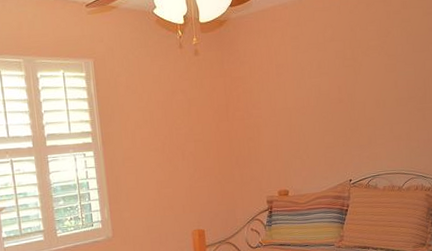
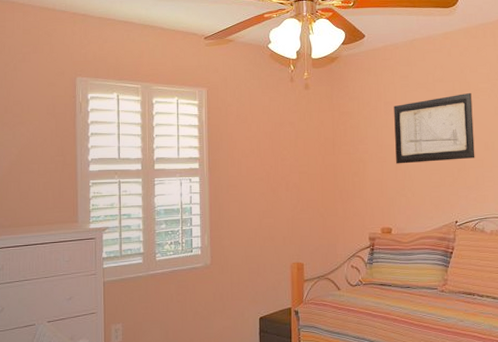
wall art: none [285,51,367,127] -> present [394,92,475,164]

